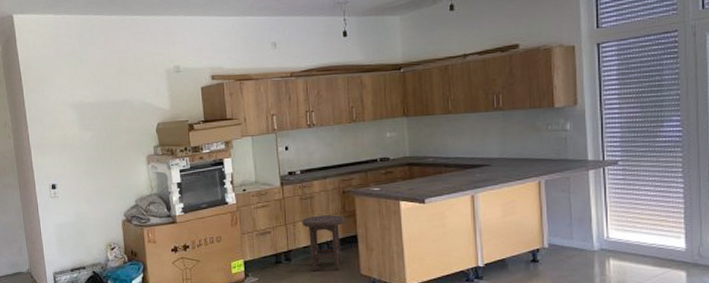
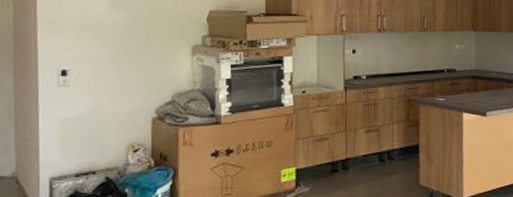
stool: present [302,215,345,272] -> none [364,123,408,182]

